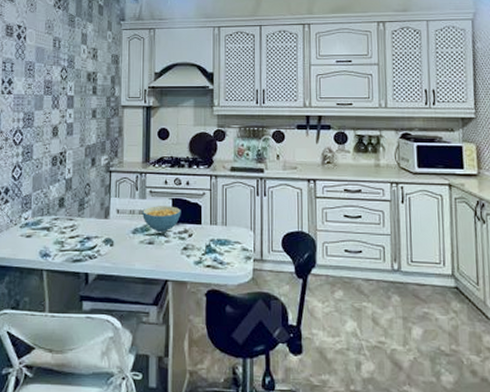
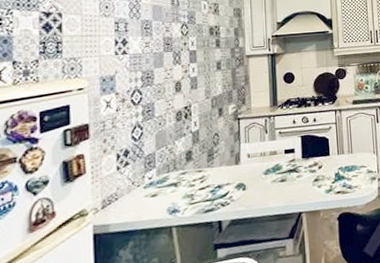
cereal bowl: present [142,206,181,232] -> none [273,143,311,169]

